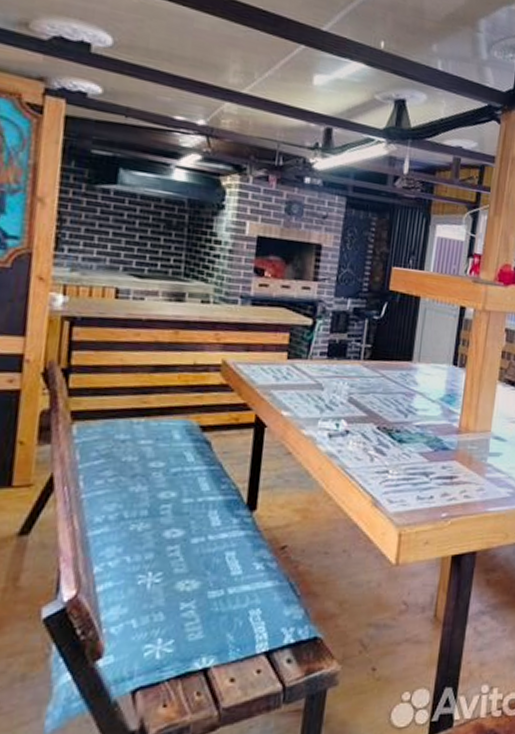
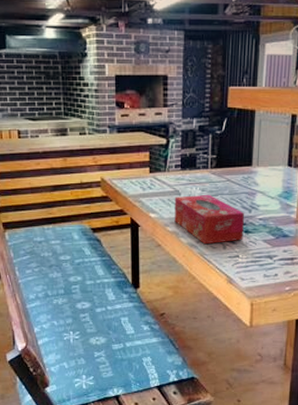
tissue box: none [312,391,400,455] -> present [174,194,245,245]

